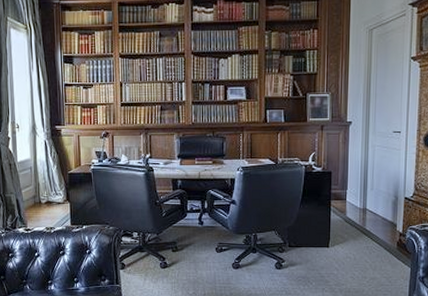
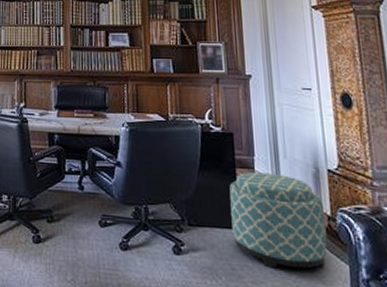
ottoman: none [324,202,397,274] -> present [229,172,327,269]

